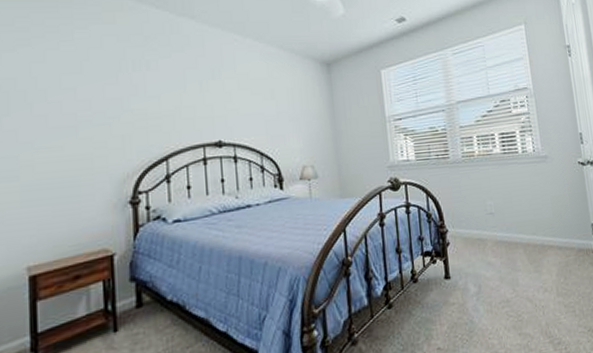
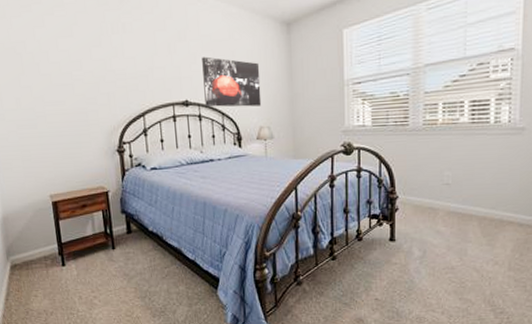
wall art: none [238,95,304,148] -> present [202,56,262,107]

